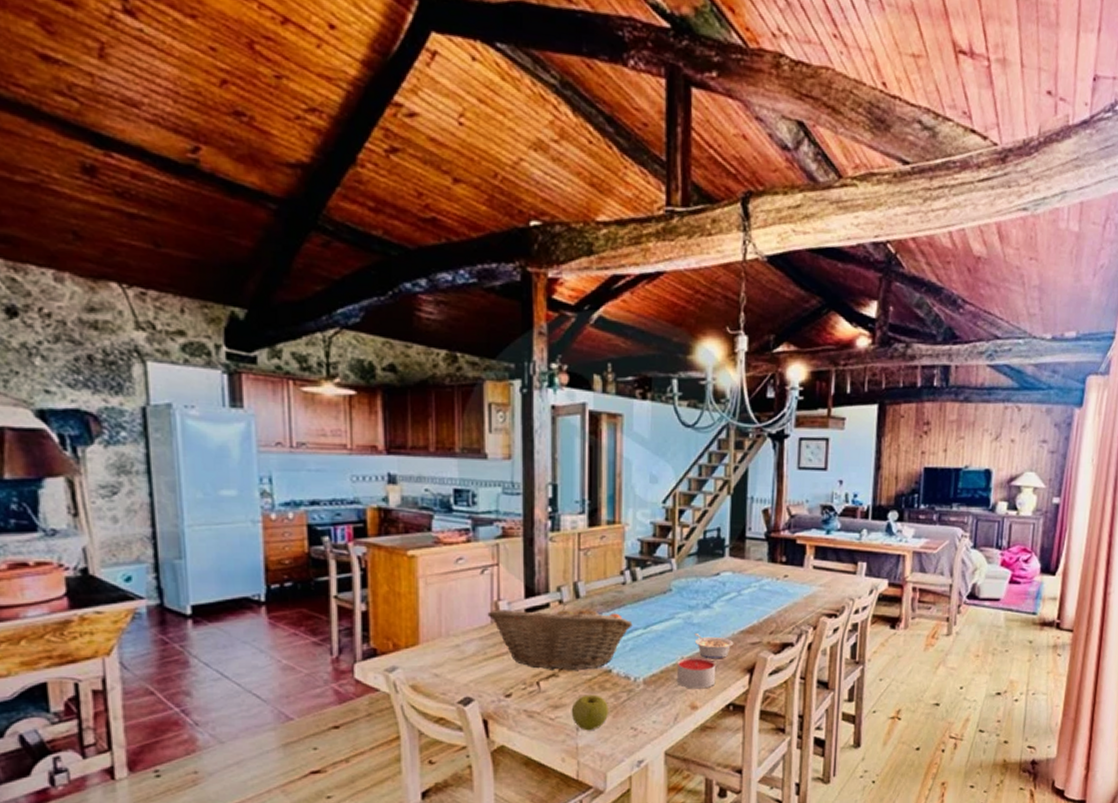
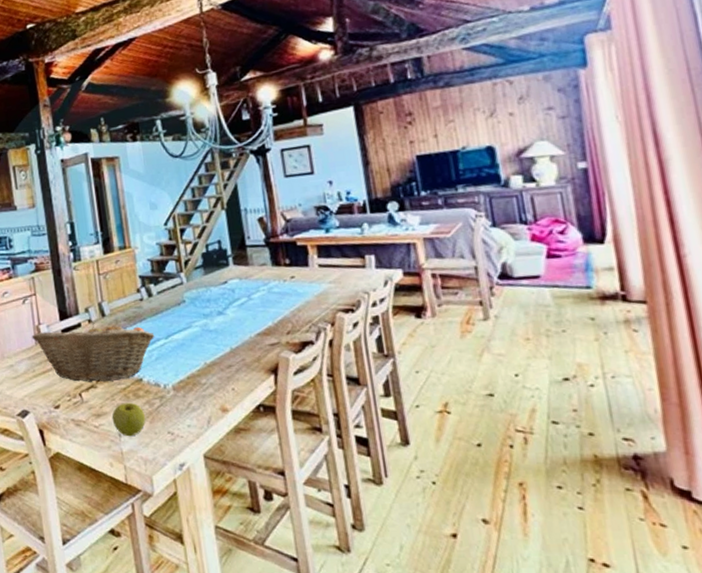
candle: present [676,657,716,689] -> none [201,361,242,393]
legume: present [694,634,734,659] -> none [213,339,253,363]

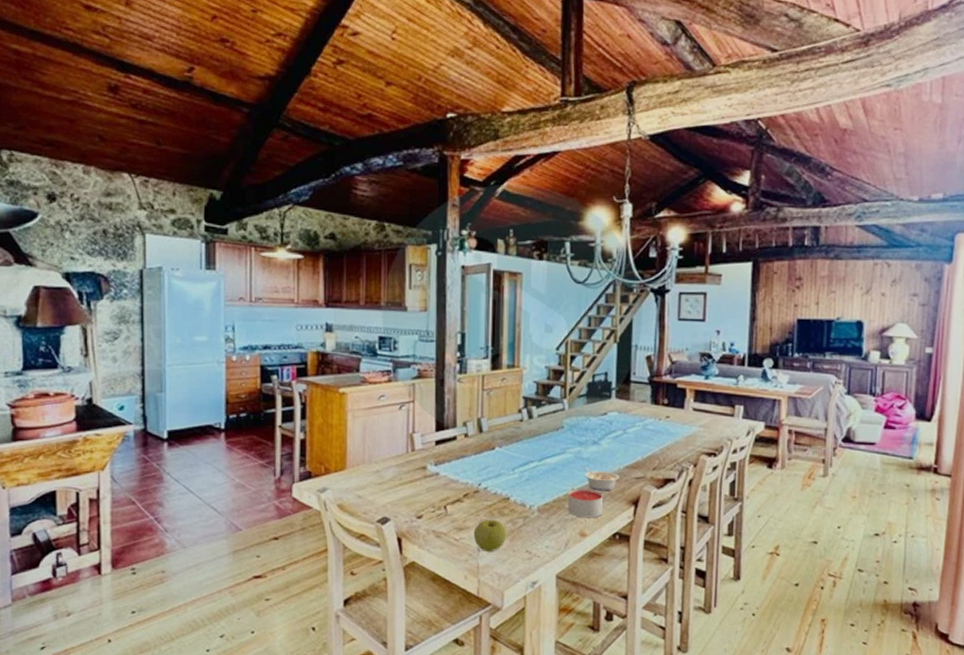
fruit basket: present [32,321,155,382] -> none [404,436,529,497]
candle: none [201,361,242,393] -> present [567,488,603,518]
legume: none [213,339,253,363] -> present [583,467,620,491]

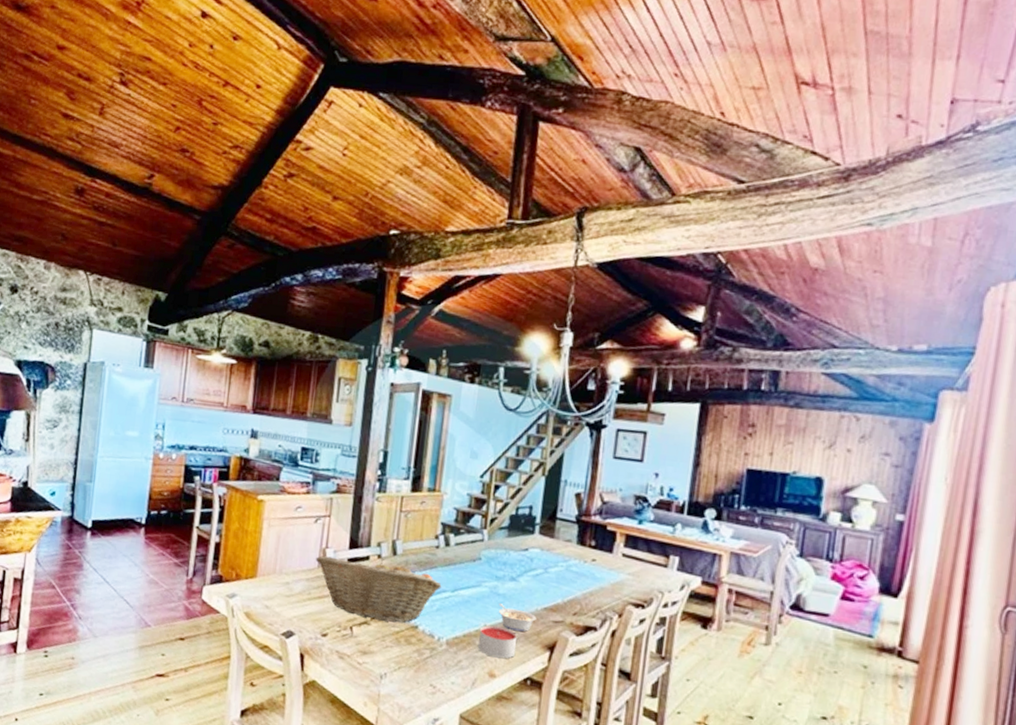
fruit basket: none [404,436,529,497] -> present [315,555,442,623]
apple: present [473,519,506,552] -> none [377,646,412,681]

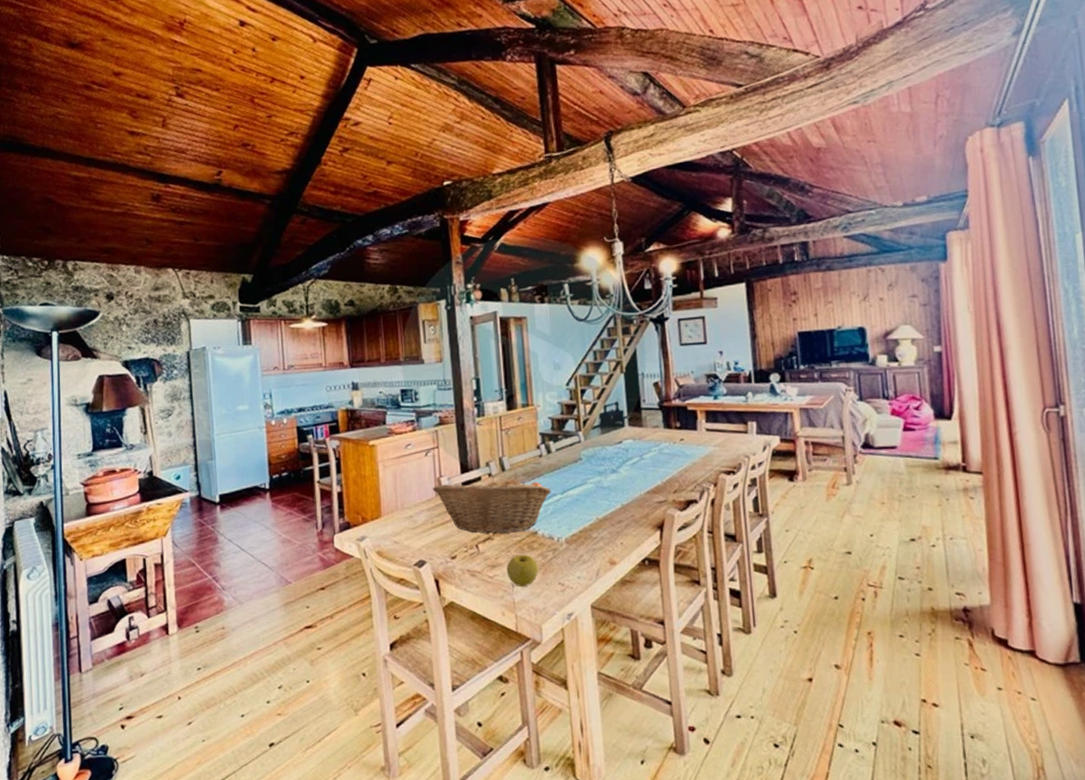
apple: none [377,646,412,681] -> present [506,554,538,587]
candle: present [478,625,517,659] -> none [593,516,630,546]
legume: present [498,603,537,632] -> none [606,496,642,518]

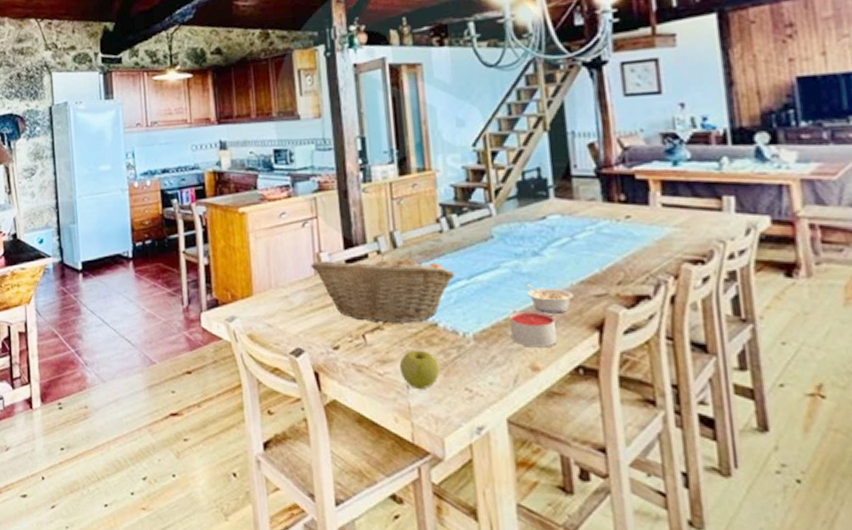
candle: none [593,516,630,546] -> present [509,310,558,348]
legume: none [606,496,642,518] -> present [525,284,574,314]

